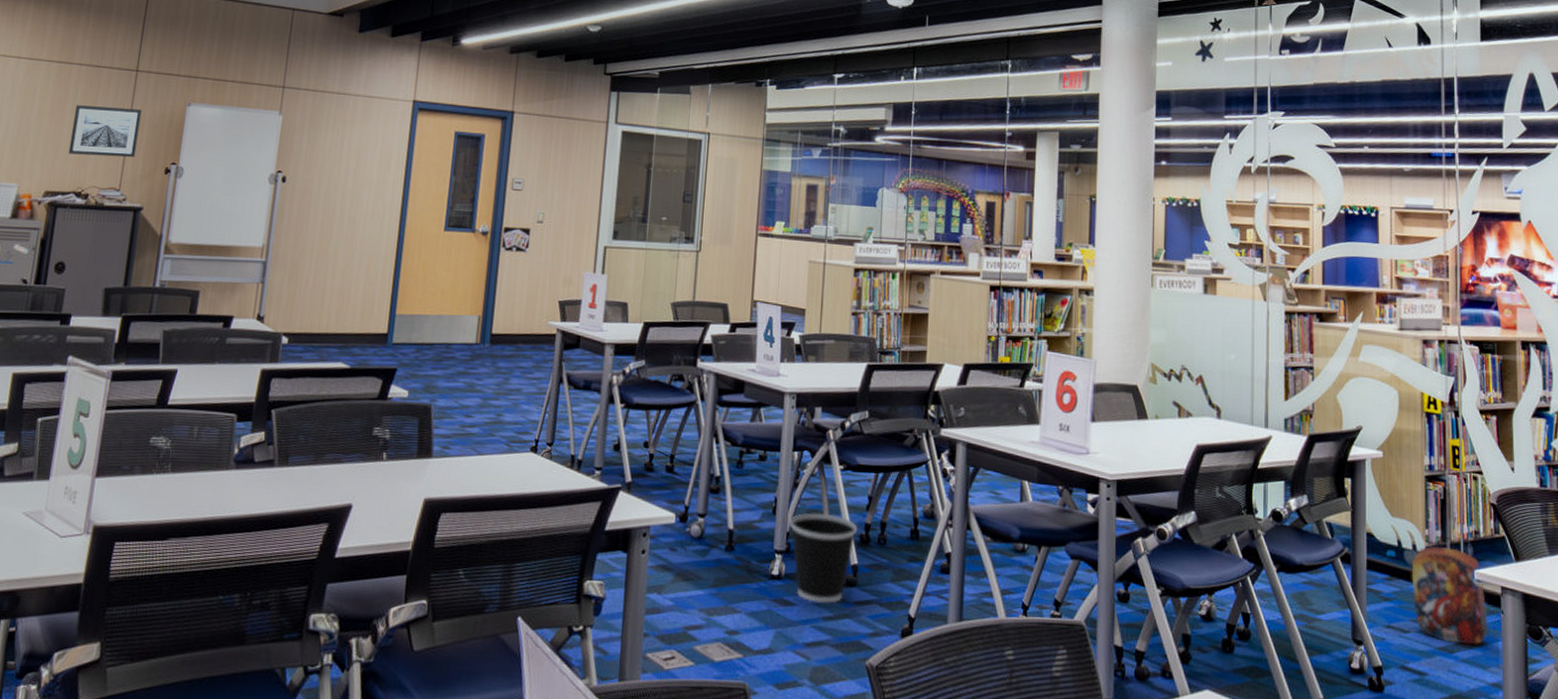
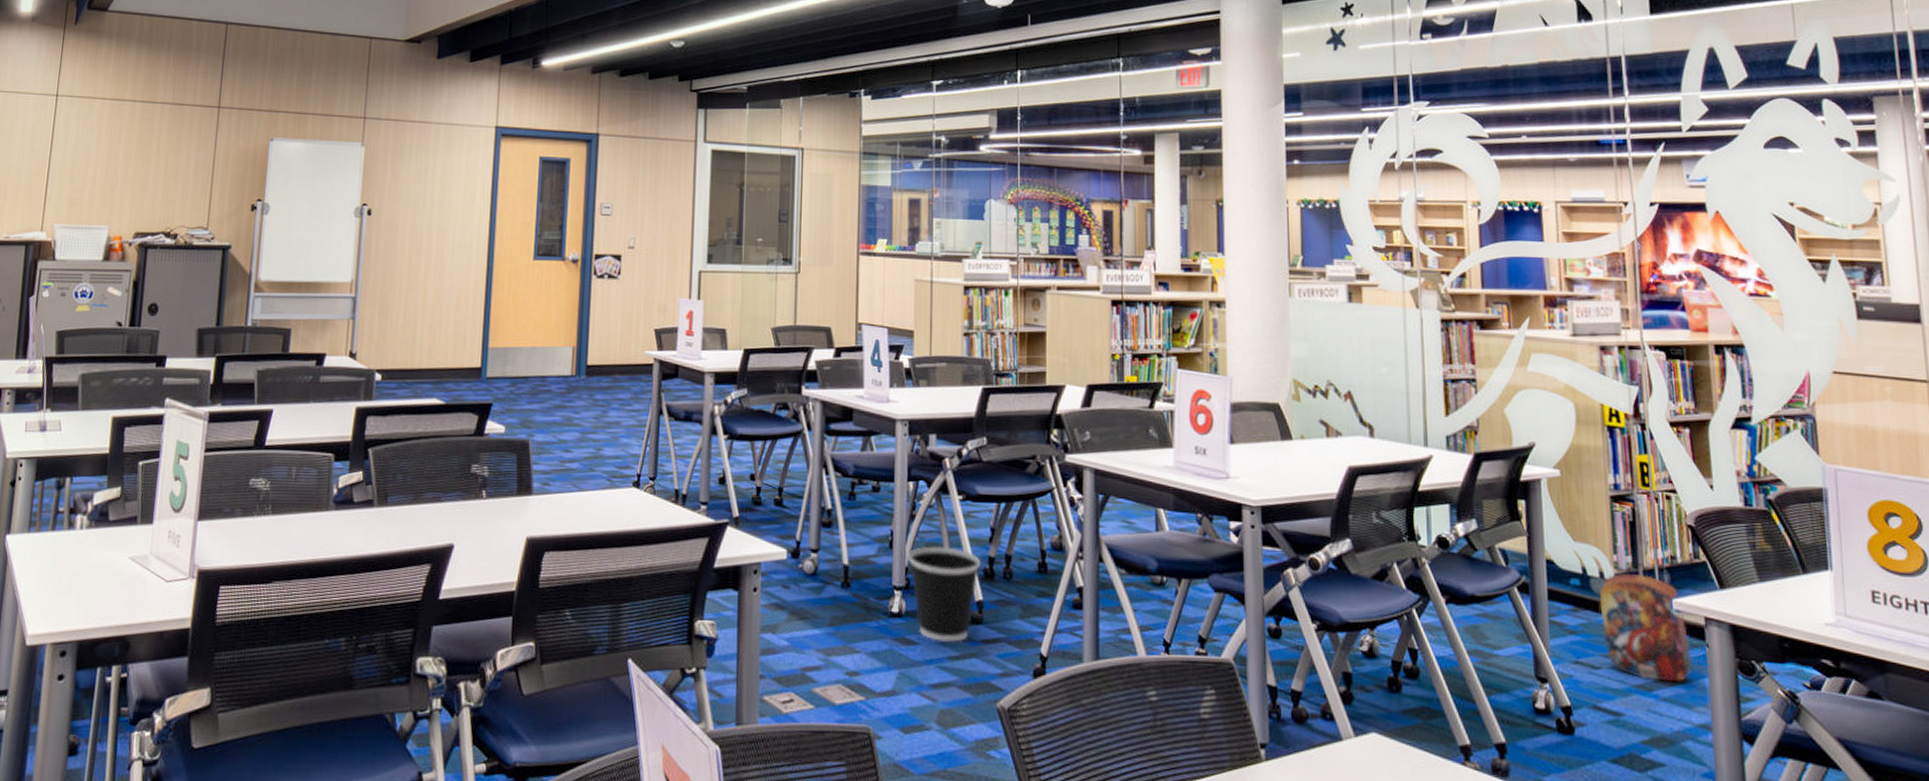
wall art: present [68,105,142,158] -> none [155,144,226,196]

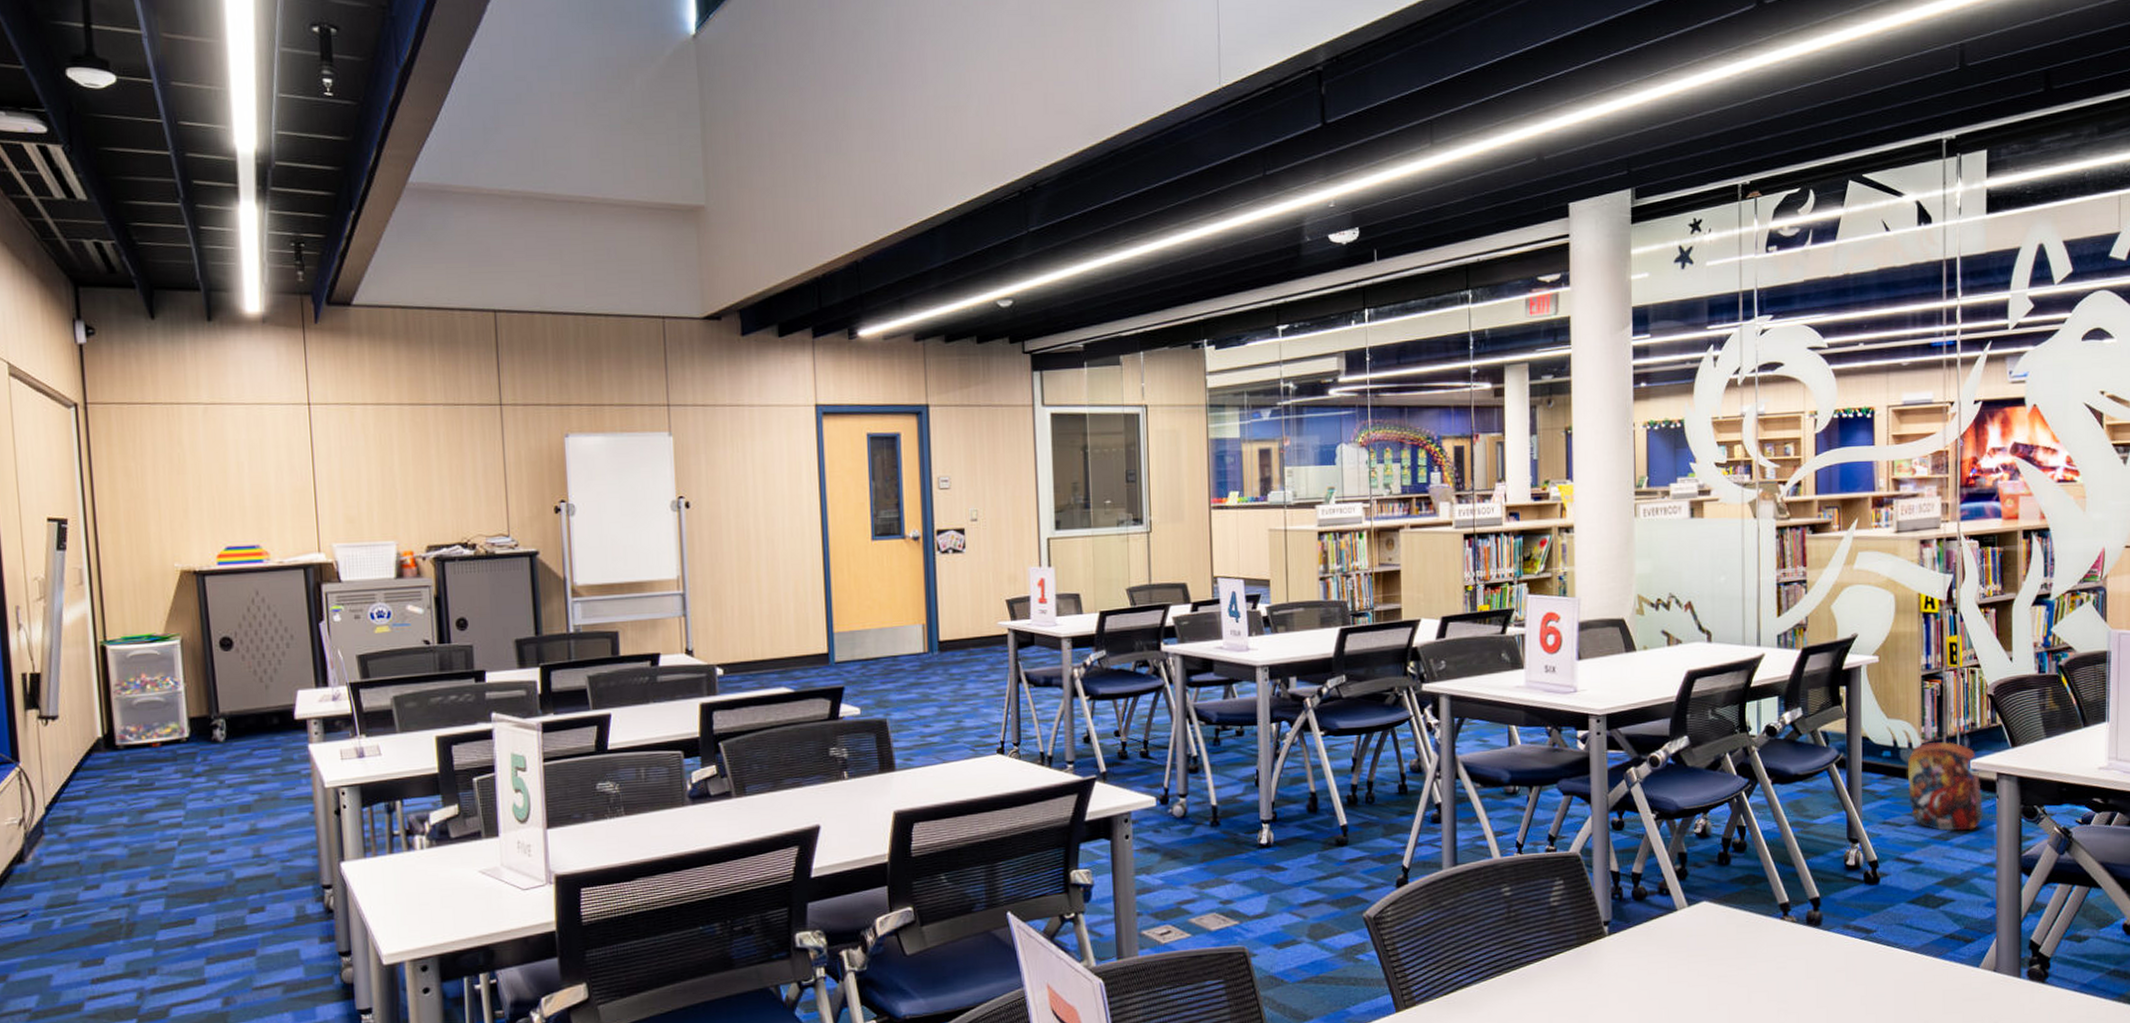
wastebasket: present [907,546,980,642] -> none [1273,779,1343,865]

